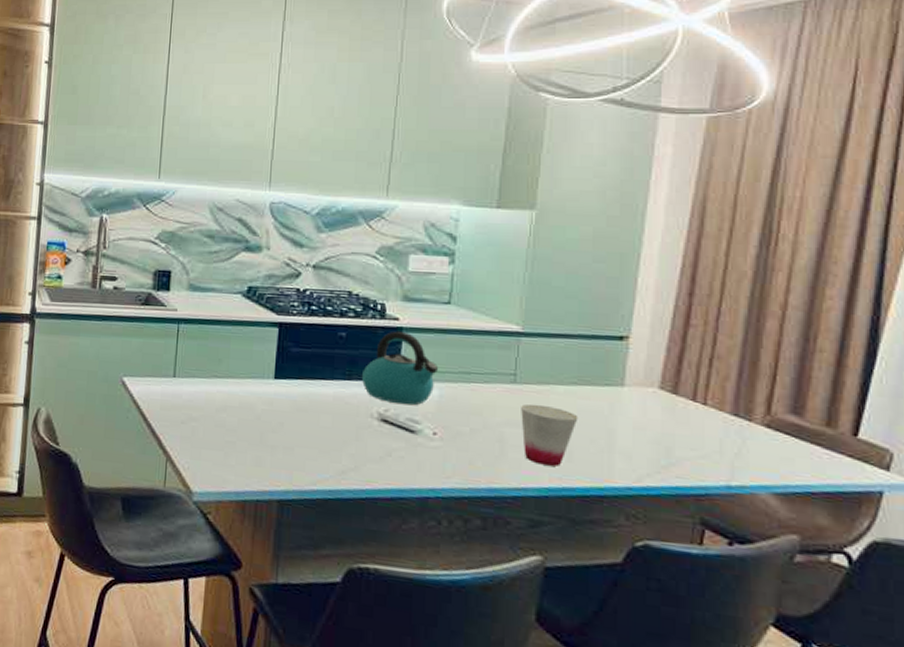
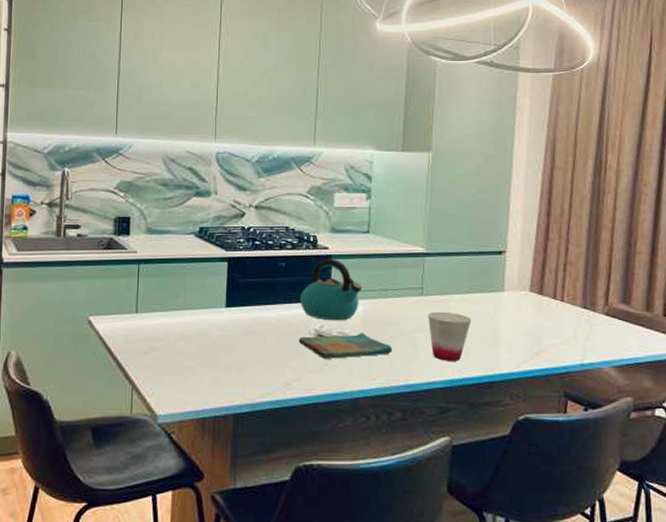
dish towel: none [357,419,474,450] -> present [298,333,393,359]

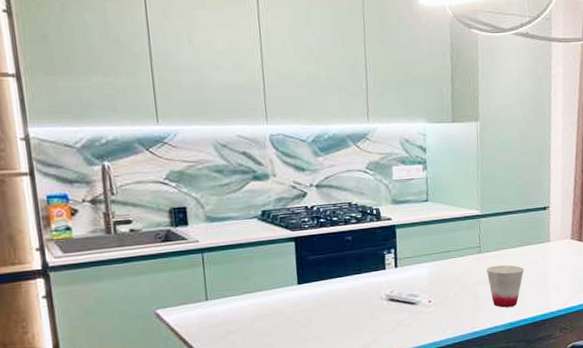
dish towel: present [298,333,393,359] -> none [371,292,458,320]
kettle: present [299,258,363,321] -> none [368,228,426,285]

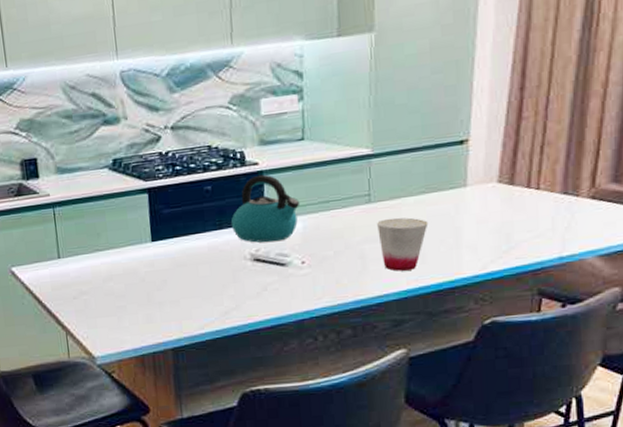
kettle: none [368,228,426,285] -> present [230,174,300,243]

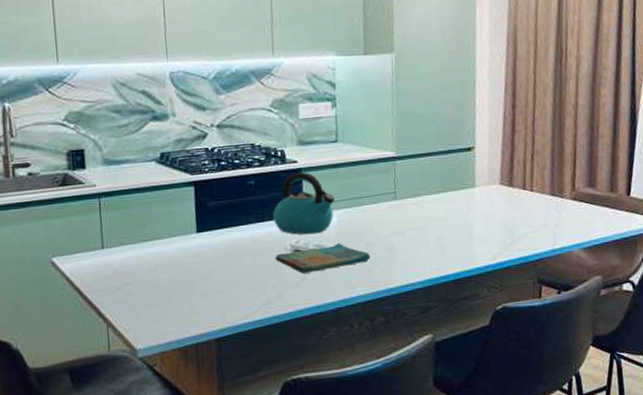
dish towel: none [233,251,339,283] -> present [275,243,371,273]
cup: present [377,217,429,271] -> none [403,213,446,262]

